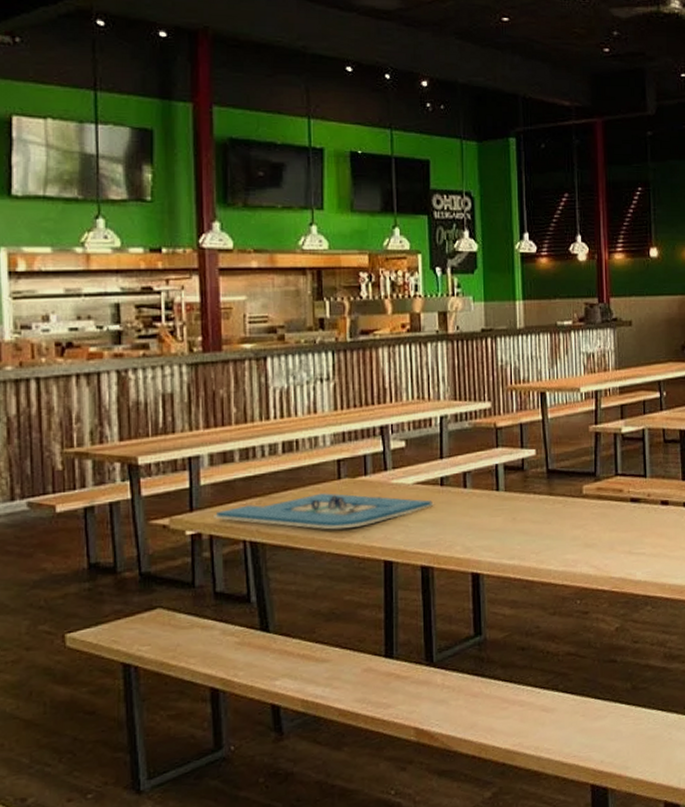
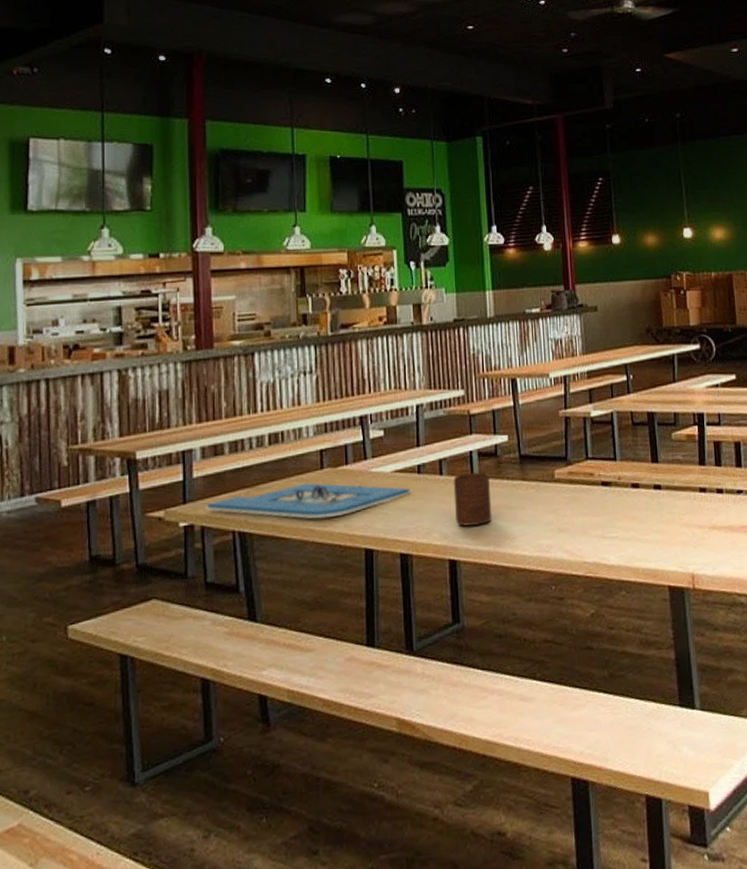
cup: none [477,486,517,540] -> present [453,472,492,527]

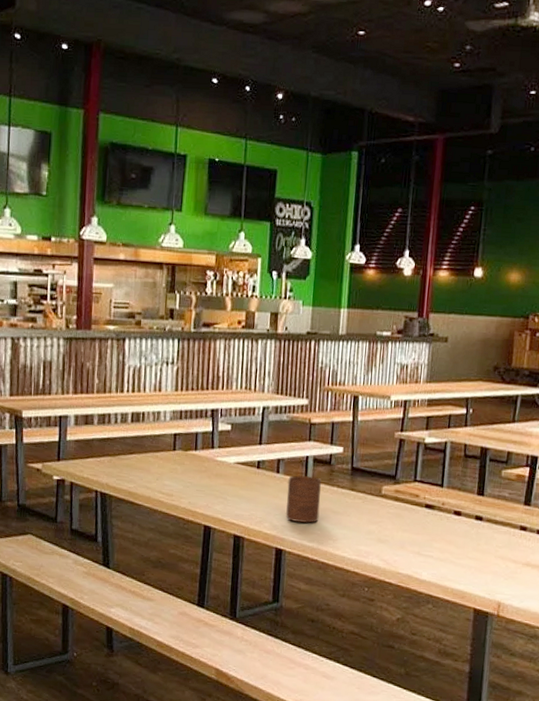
board game: present [205,483,412,519] -> none [75,460,250,494]

